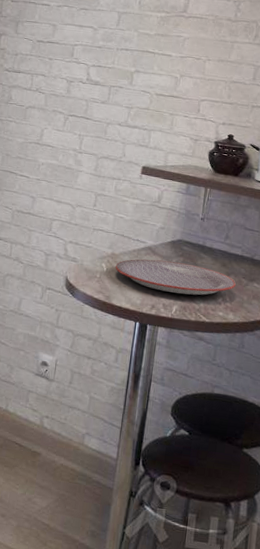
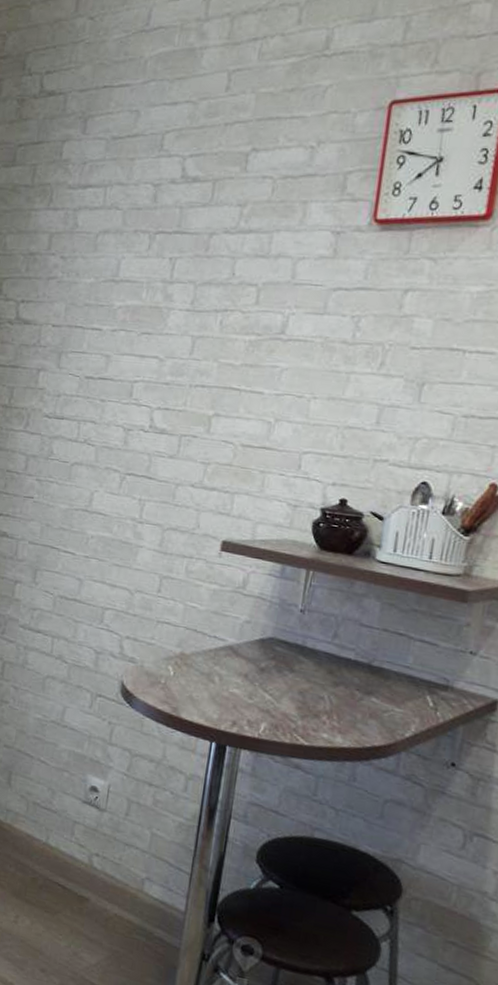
plate: present [115,259,236,296] -> none [185,661,346,711]

